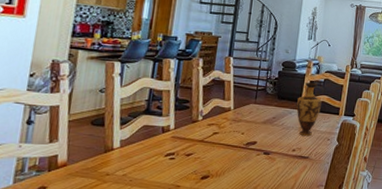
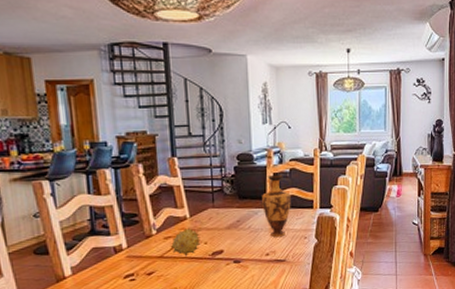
fruit: none [211,118,239,142] -> present [170,228,201,256]

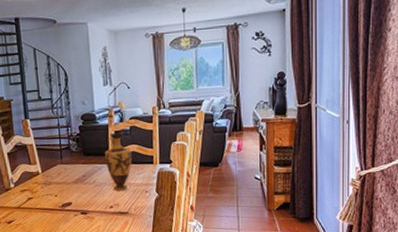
fruit: present [170,228,201,256] -> none [26,182,52,207]

